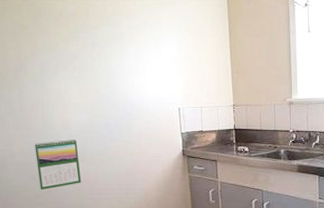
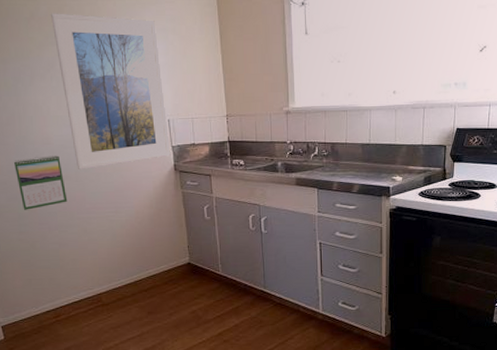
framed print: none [77,12,180,154] -> present [51,13,170,170]

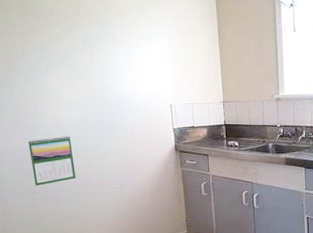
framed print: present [51,13,170,170] -> none [68,10,172,150]

